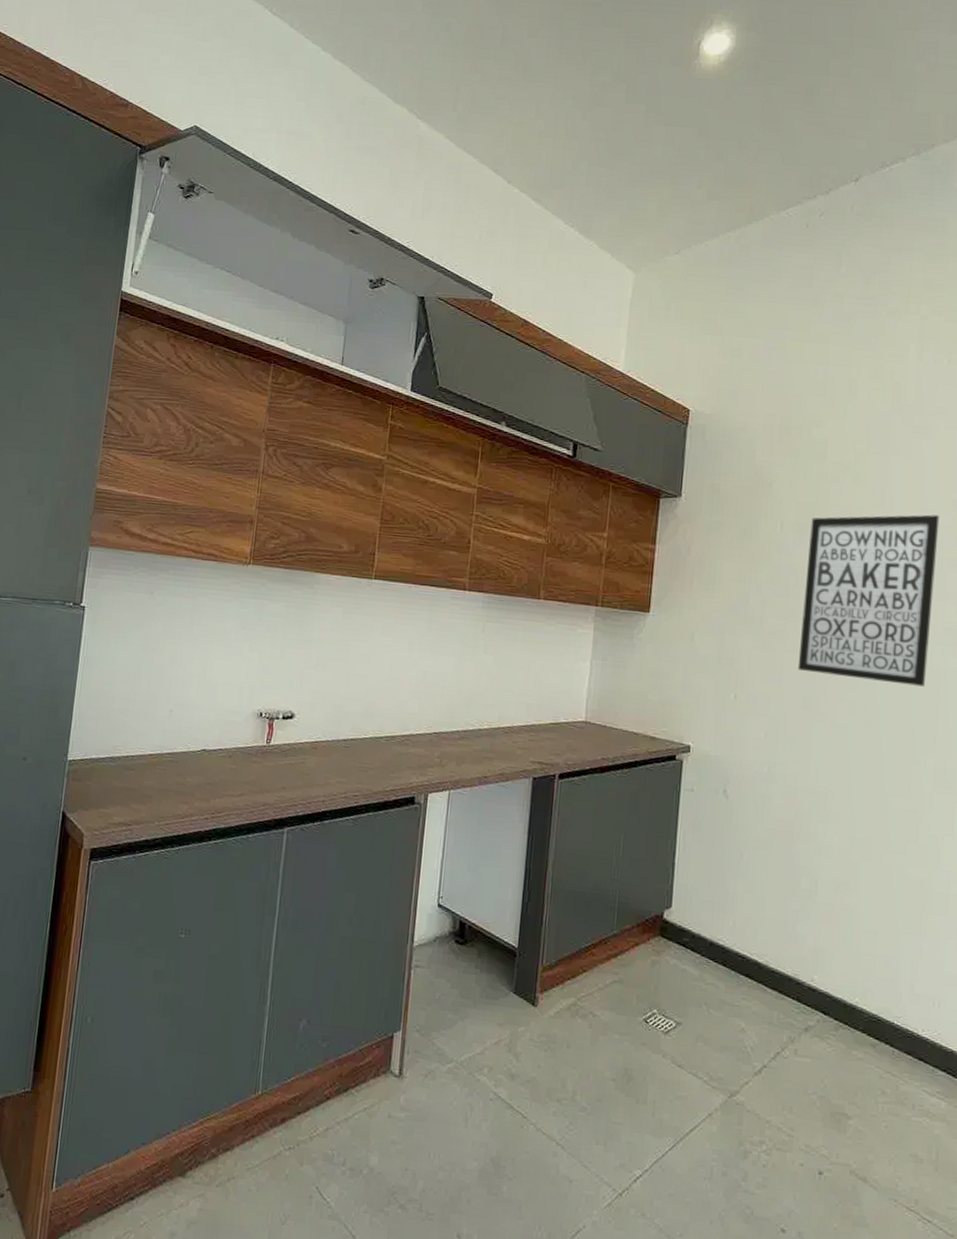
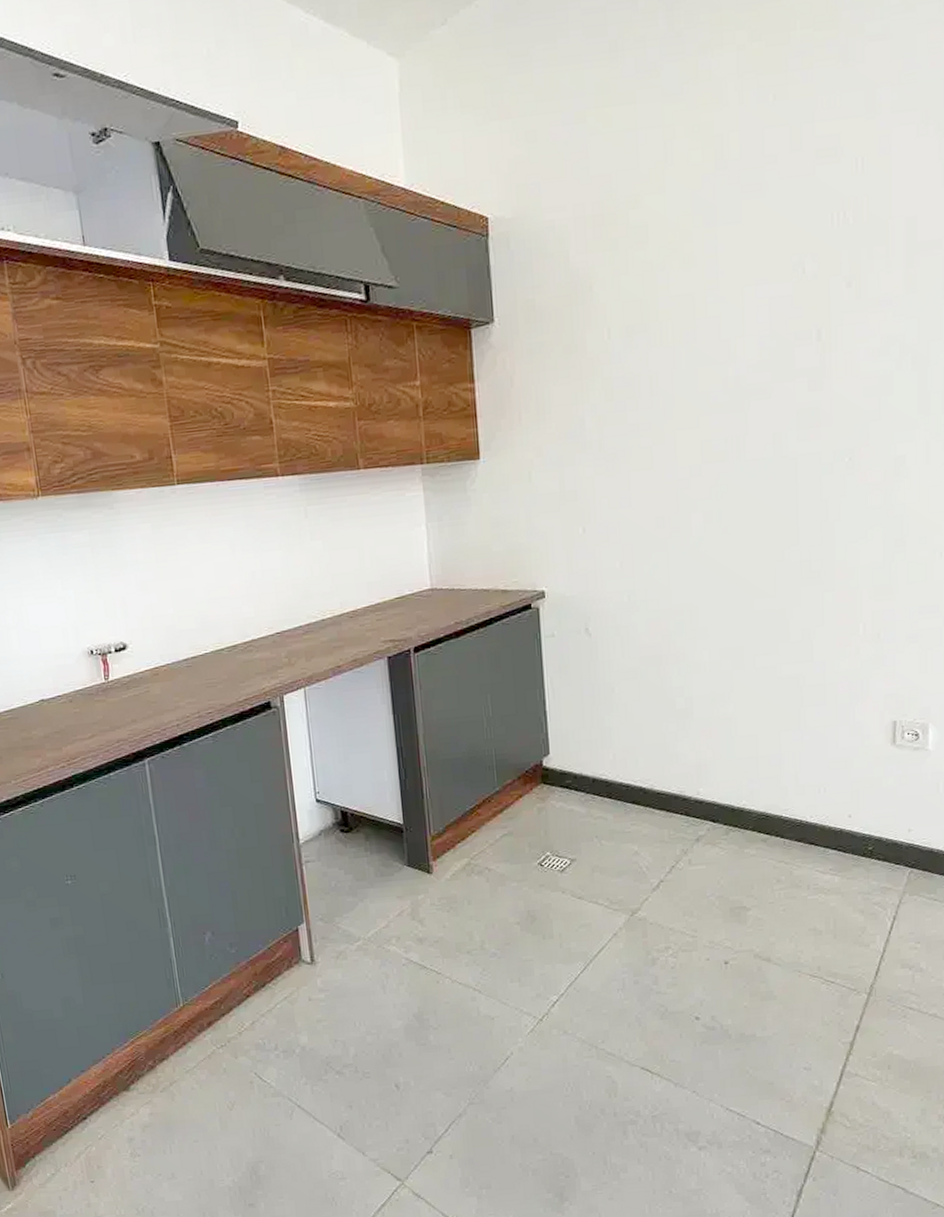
wall art: present [797,514,940,687] -> none [640,284,783,488]

